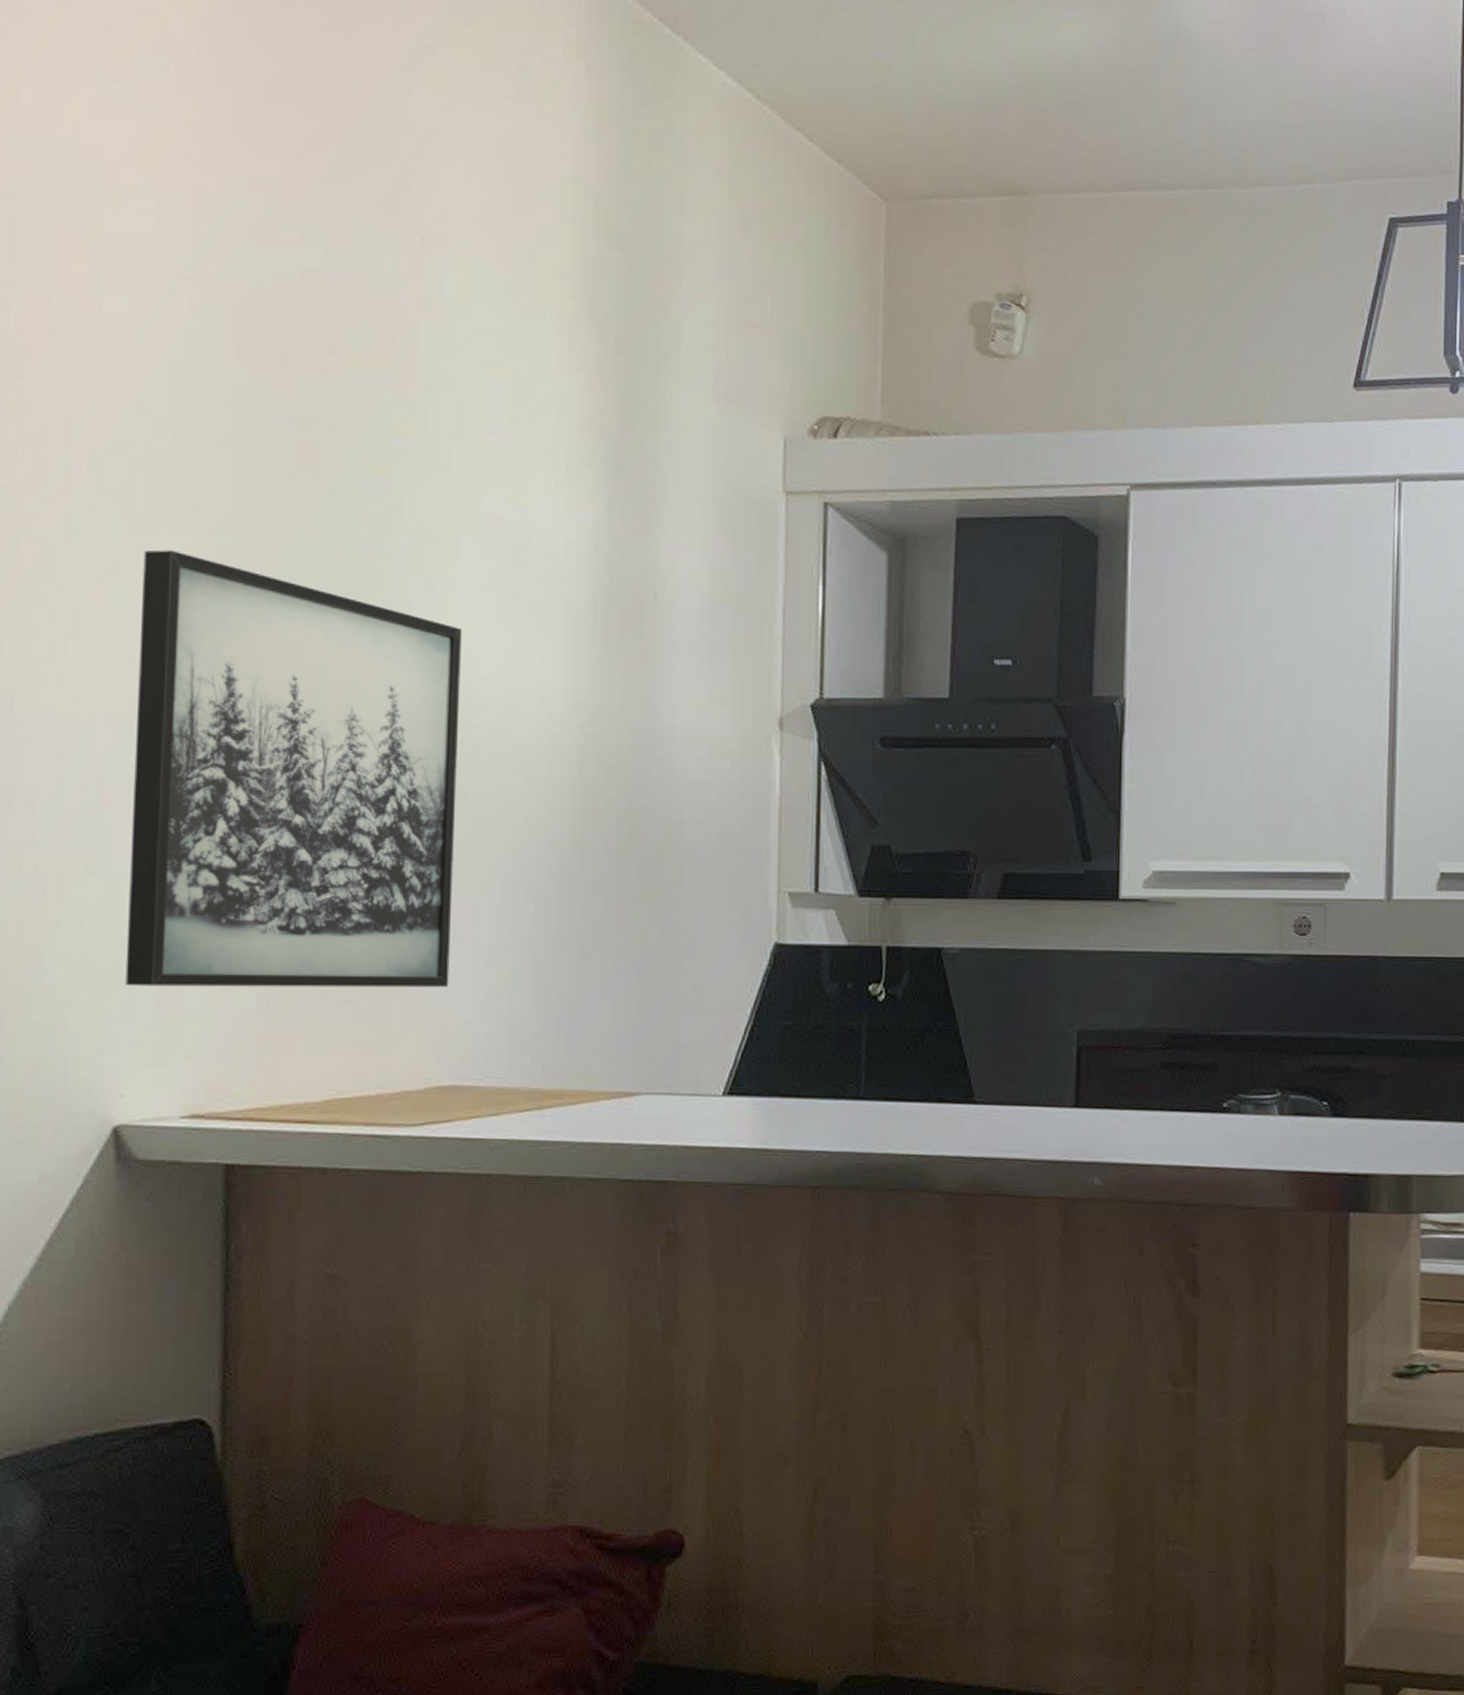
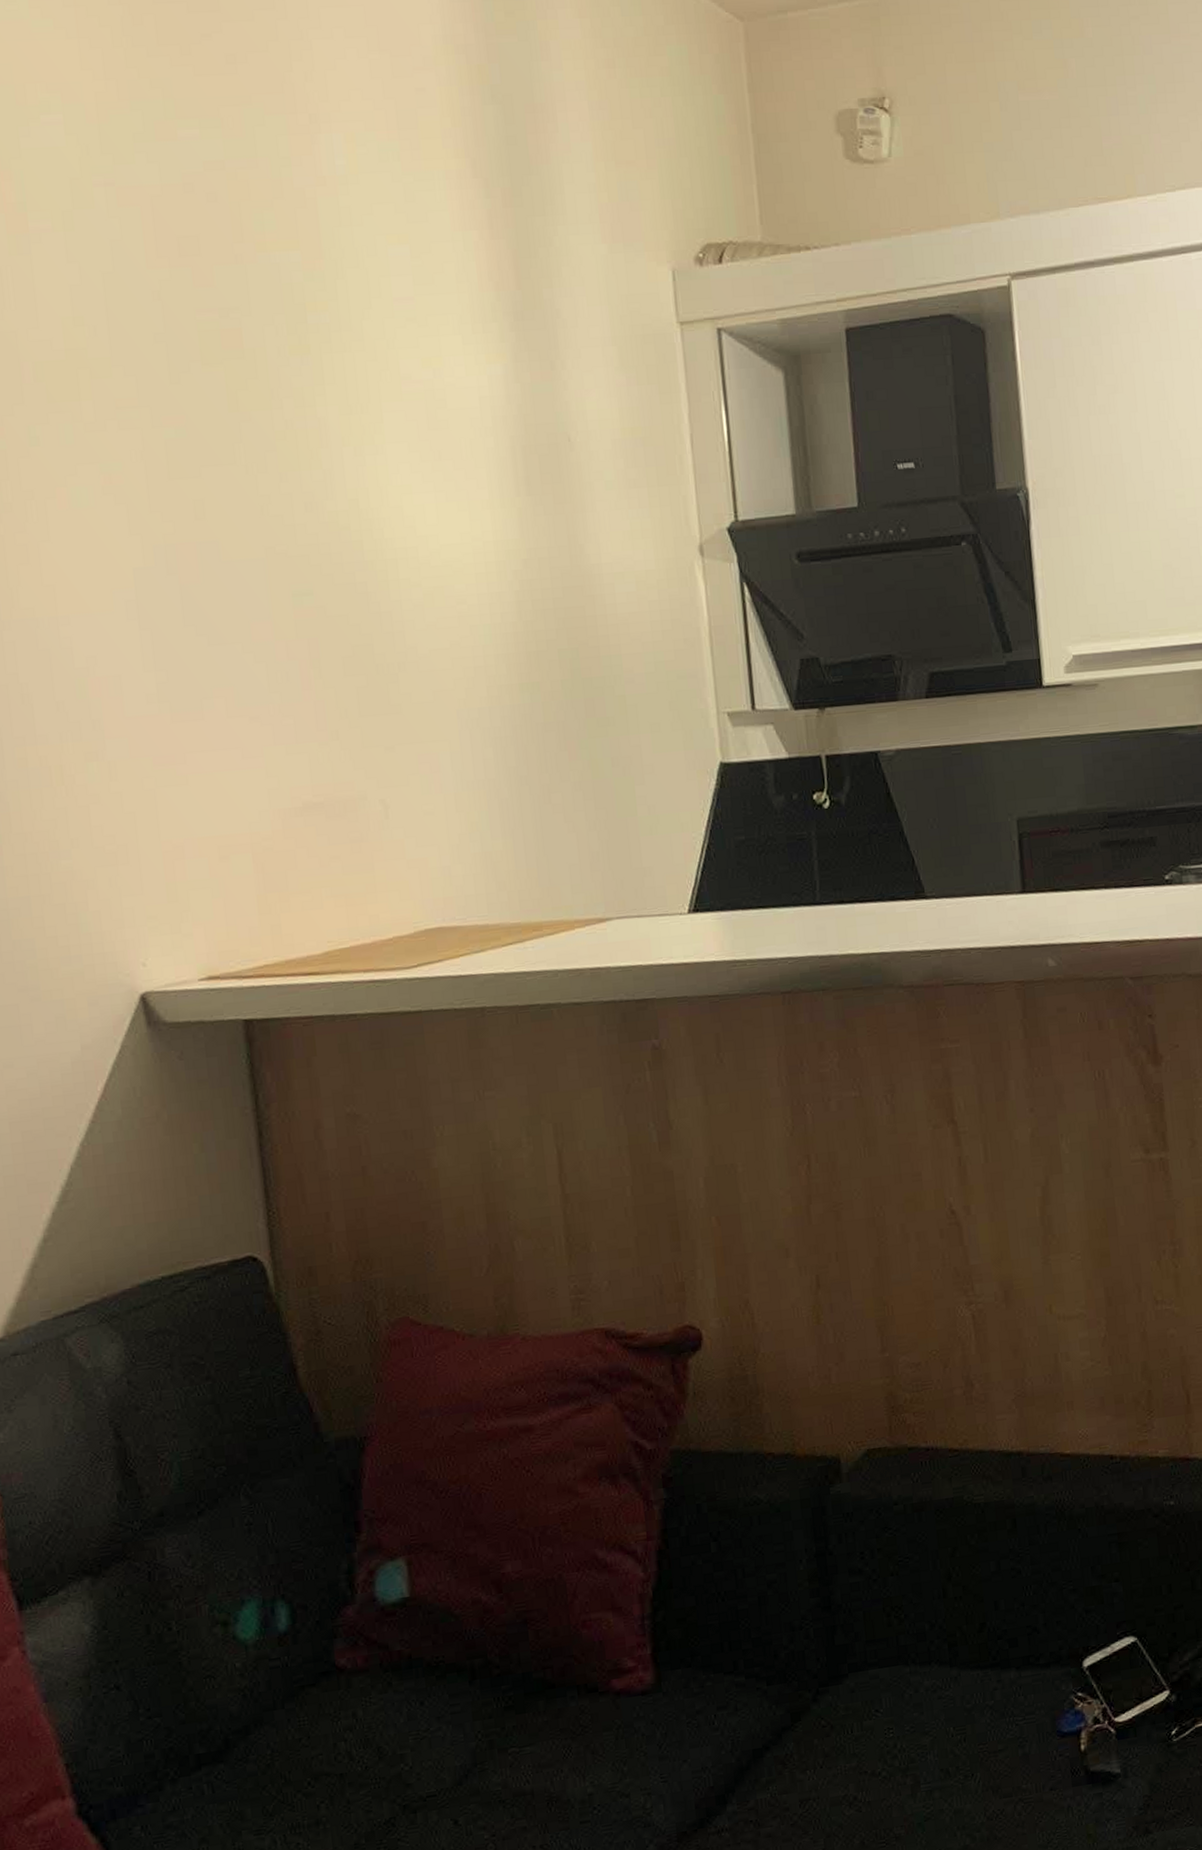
wall art: present [125,550,461,988] -> none [96,447,424,863]

